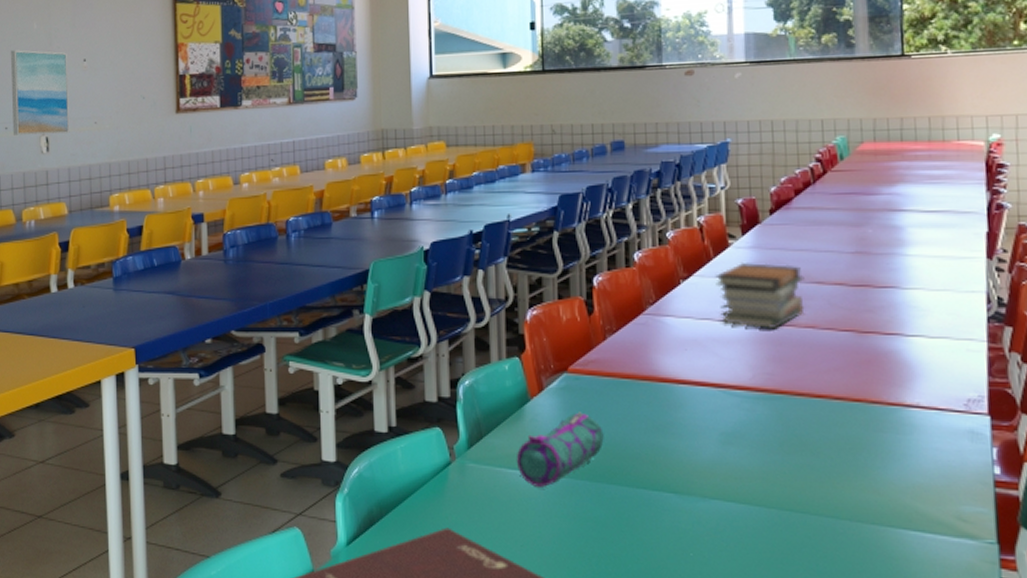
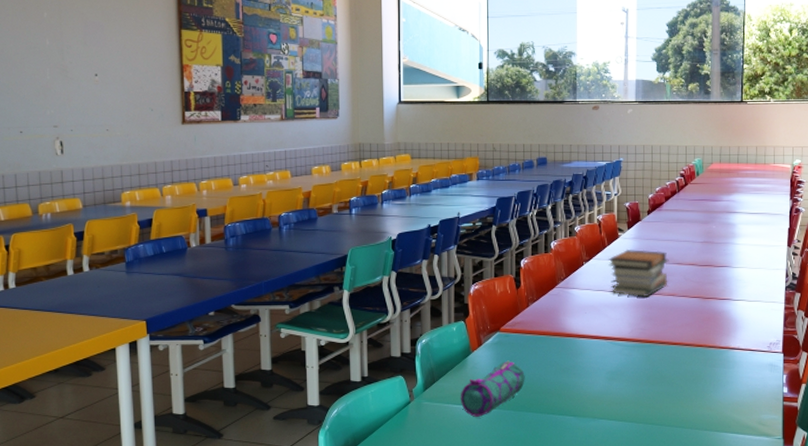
wall art: present [10,50,70,135] -> none [23,63,83,139]

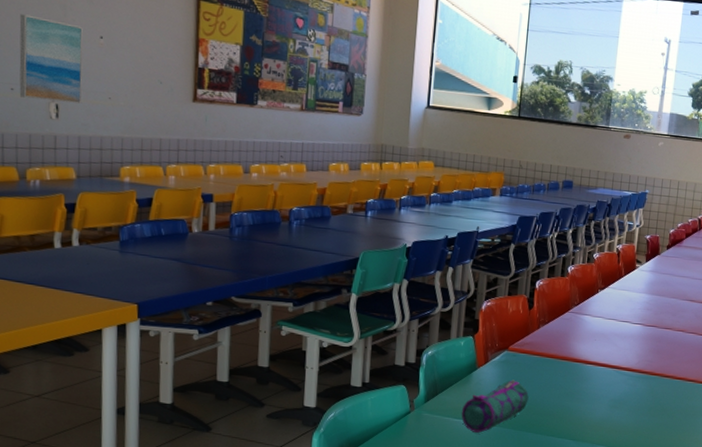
wall art: none [23,63,83,139] -> present [19,14,83,104]
book stack: present [608,249,669,296] -> none [622,281,683,330]

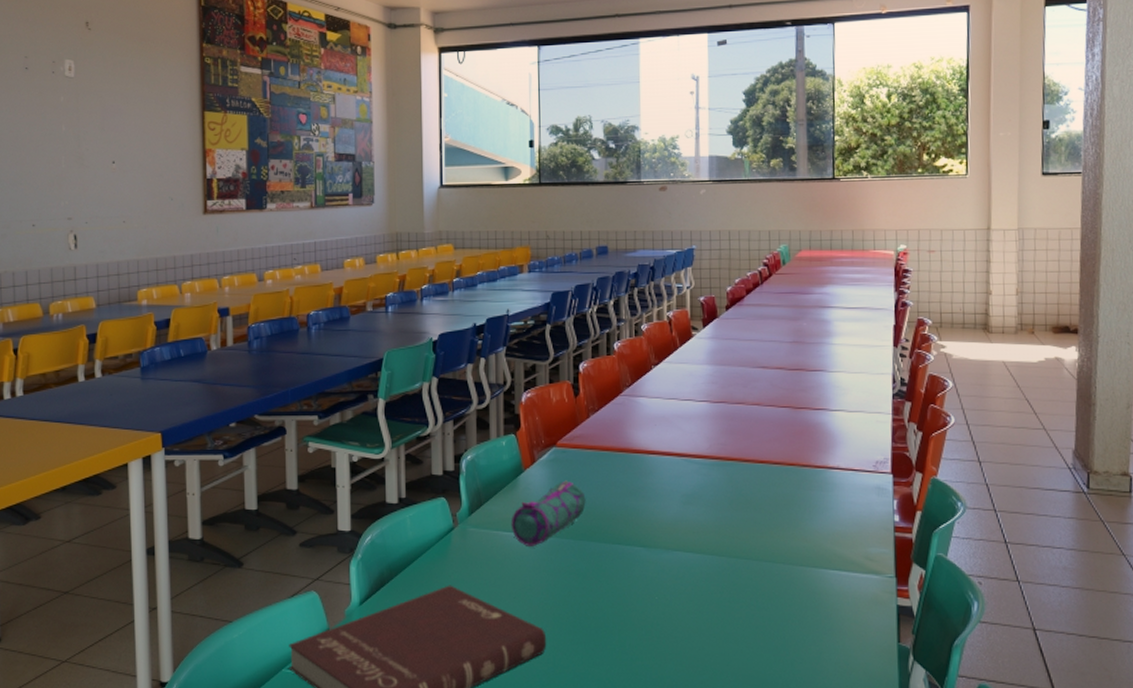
wall art: present [19,14,83,104] -> none [38,150,98,232]

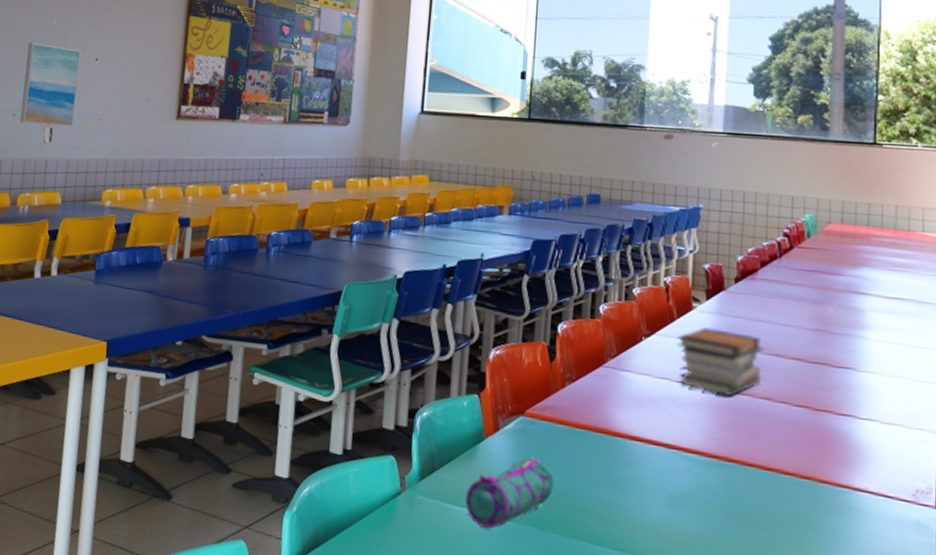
wall art: none [38,150,98,232] -> present [19,42,81,126]
book stack: none [681,350,752,406] -> present [676,326,764,396]

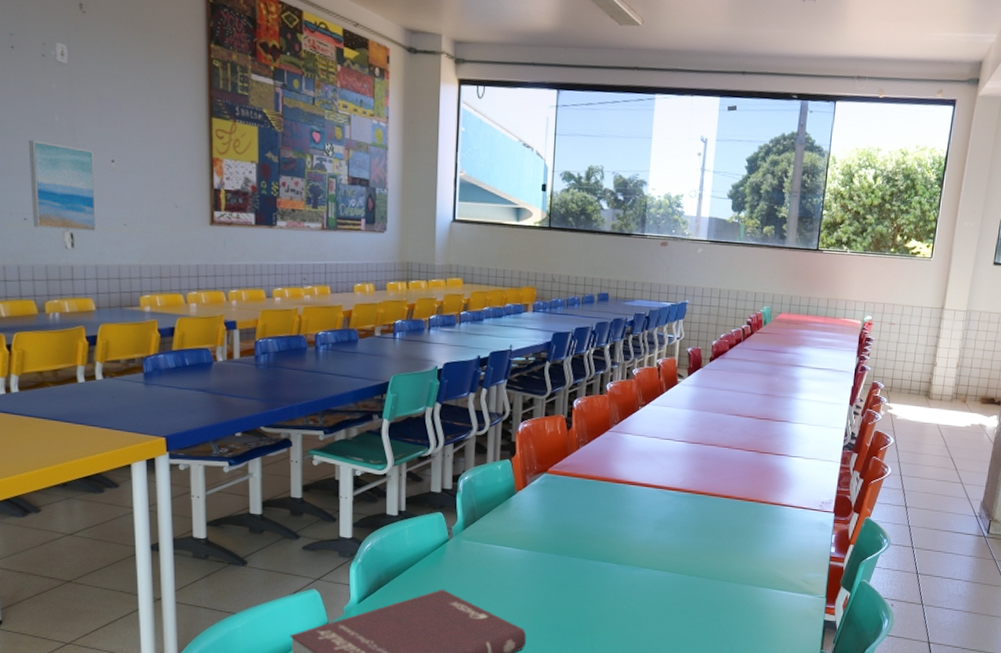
pencil case: present [465,456,554,530] -> none [501,503,570,560]
book stack: present [676,326,764,396] -> none [664,396,728,447]

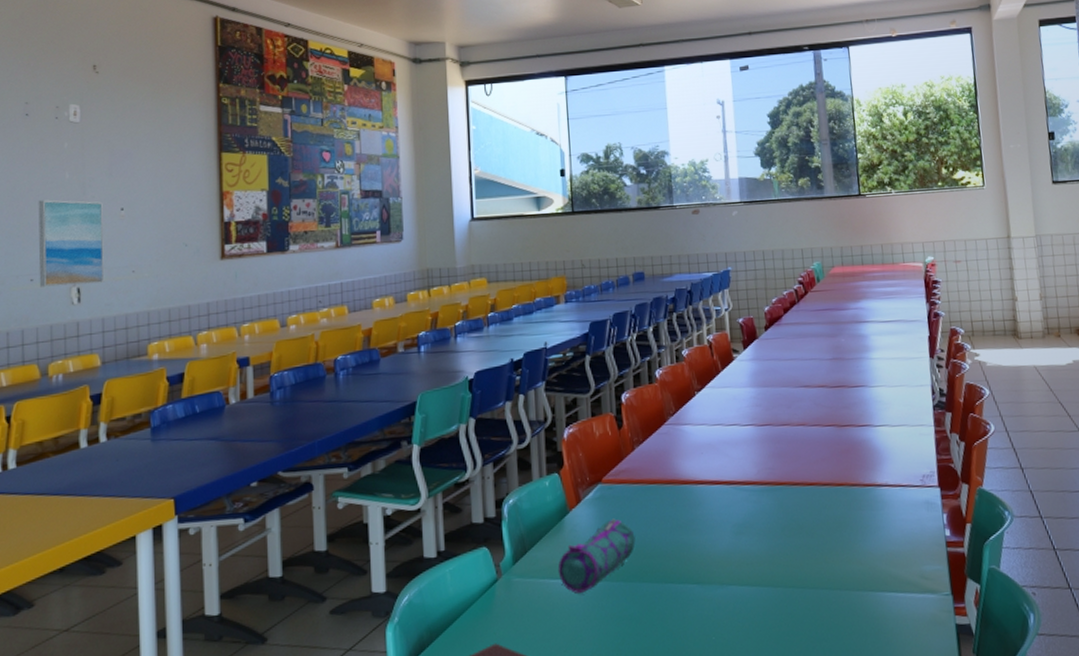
pencil case: none [501,503,570,560] -> present [557,518,636,595]

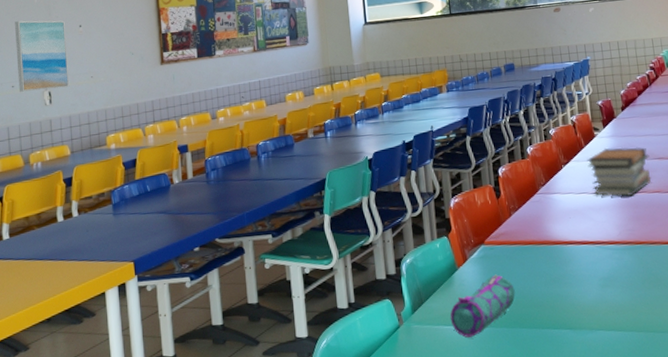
book stack: none [723,372,796,429] -> present [587,147,652,197]

